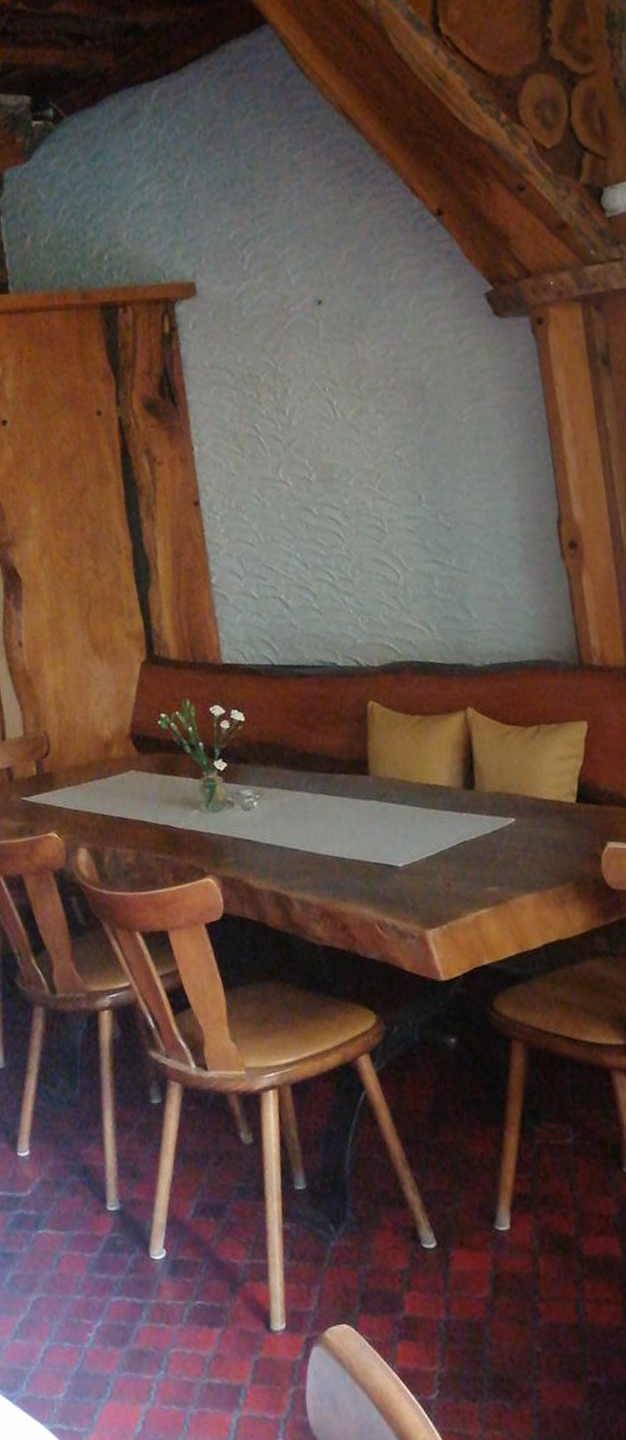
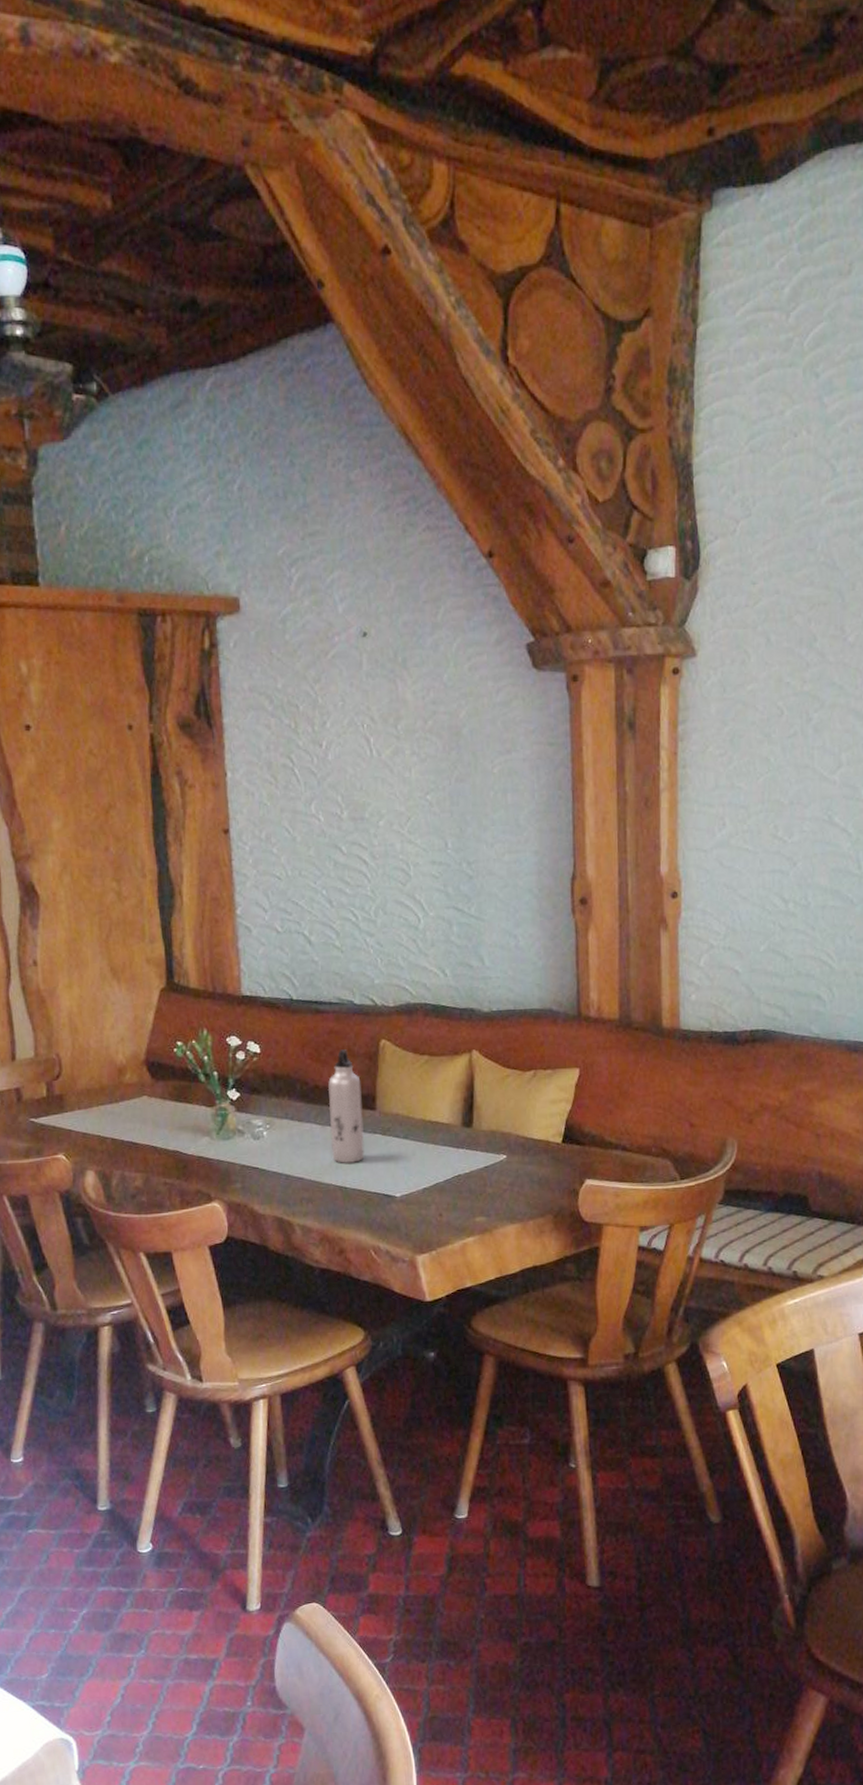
water bottle: none [316,713,361,833] -> present [327,1049,365,1163]

